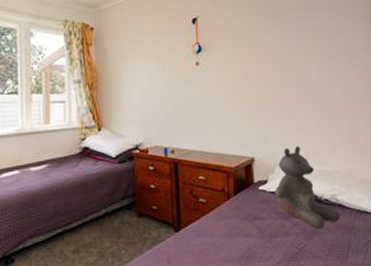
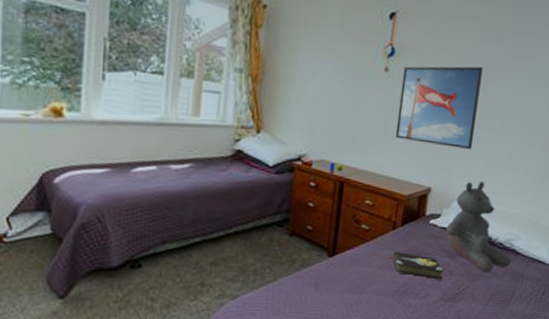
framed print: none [211,49,283,120] -> present [395,66,483,149]
hardback book: none [229,218,281,242] -> present [389,250,444,280]

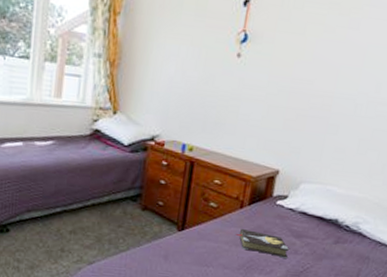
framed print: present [395,66,483,149] -> none [245,52,337,134]
teddy bear: present [445,180,512,273] -> none [292,165,358,254]

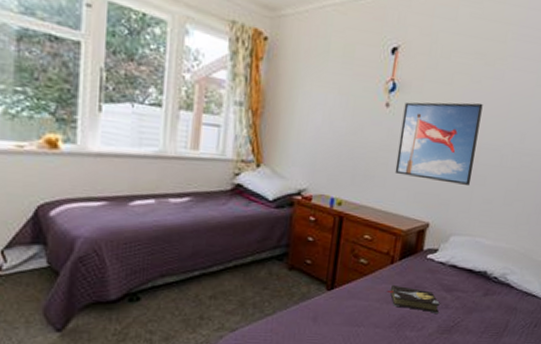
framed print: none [245,52,337,134] -> present [394,102,483,185]

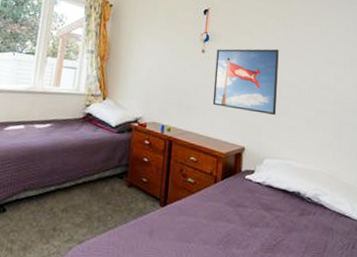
hardback book: present [387,284,440,313] -> none [212,202,261,232]

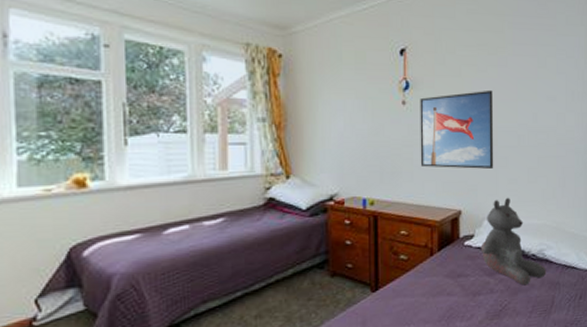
teddy bear: none [259,141,321,226] -> present [480,197,547,286]

